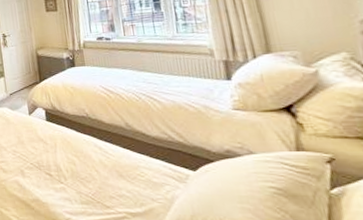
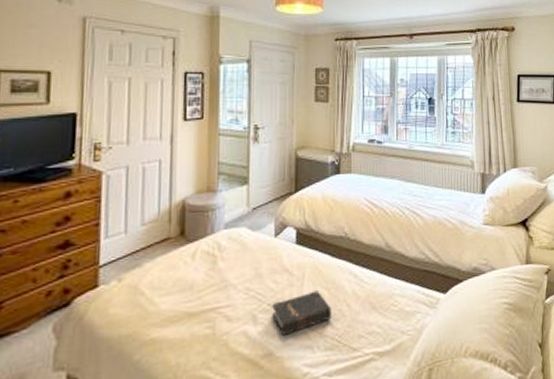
hardback book: none [34,157,84,188] -> present [272,290,332,336]

